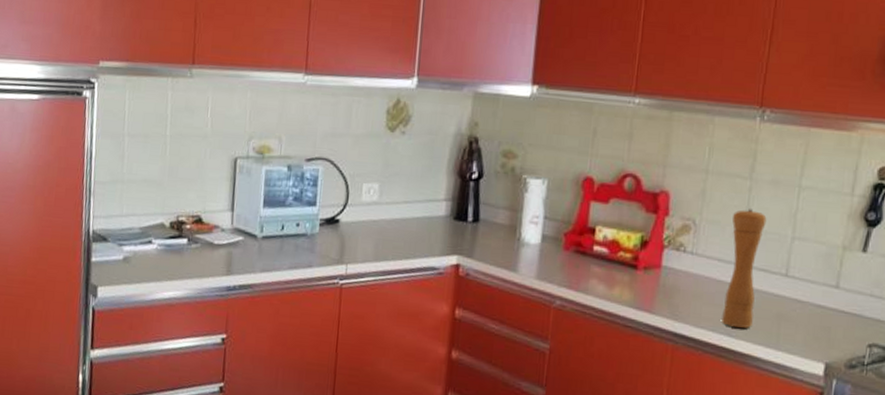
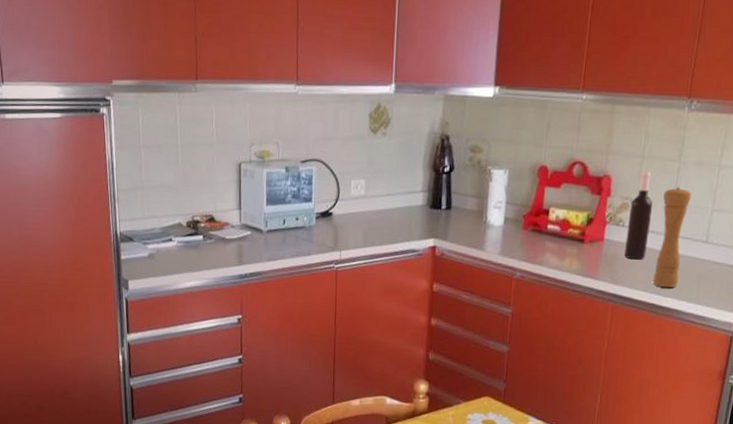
wine bottle: none [686,188,721,293] -> present [624,171,653,260]

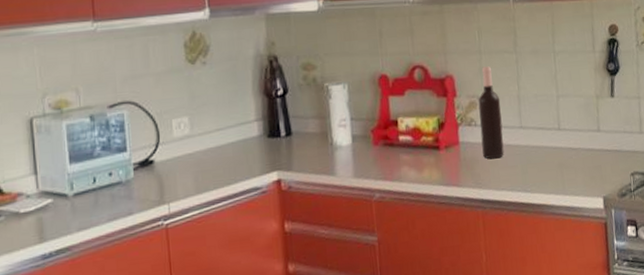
pepper mill: present [653,187,692,287] -> none [508,78,542,183]

